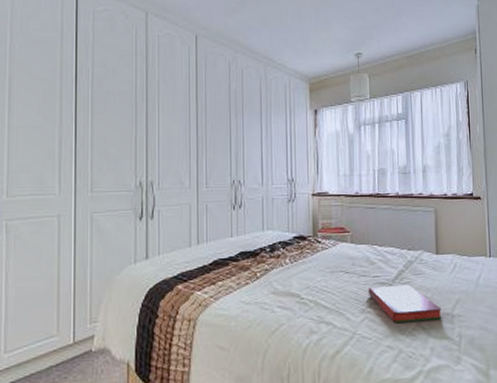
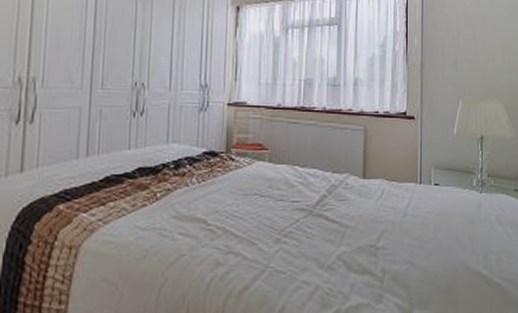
hardback book: present [368,285,442,322] -> none [284,212,365,254]

